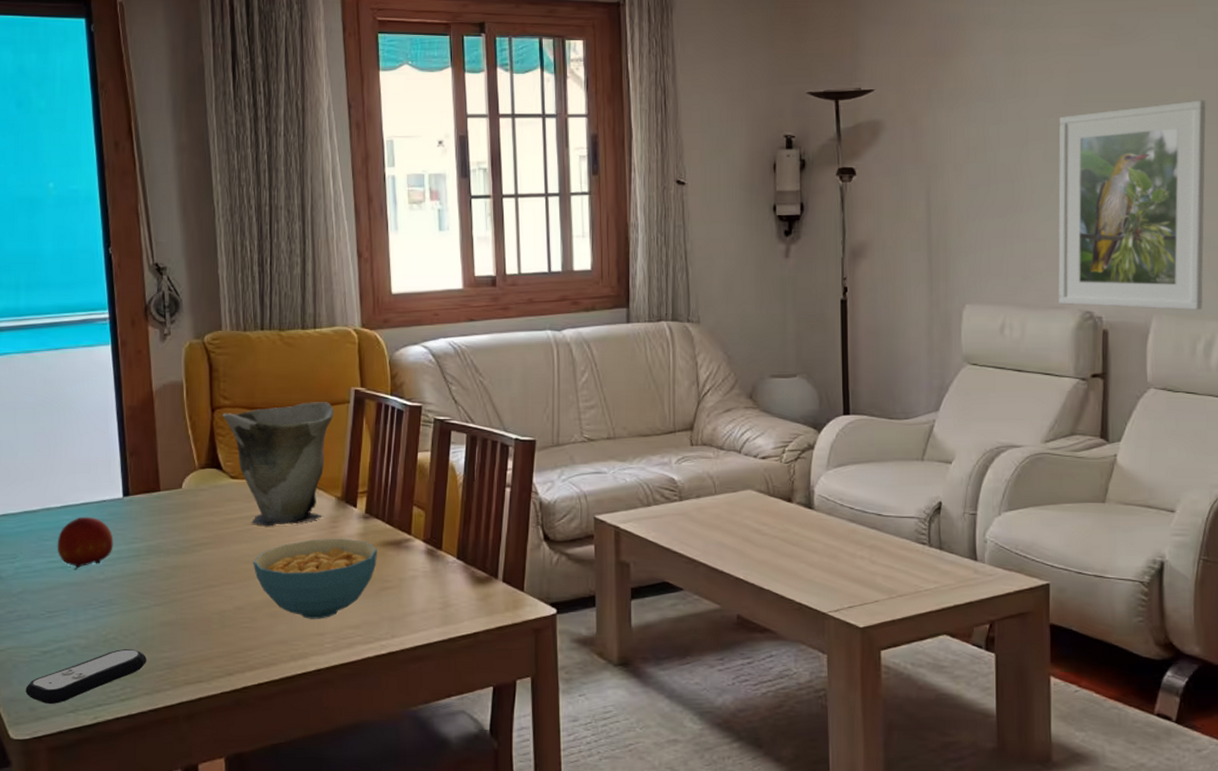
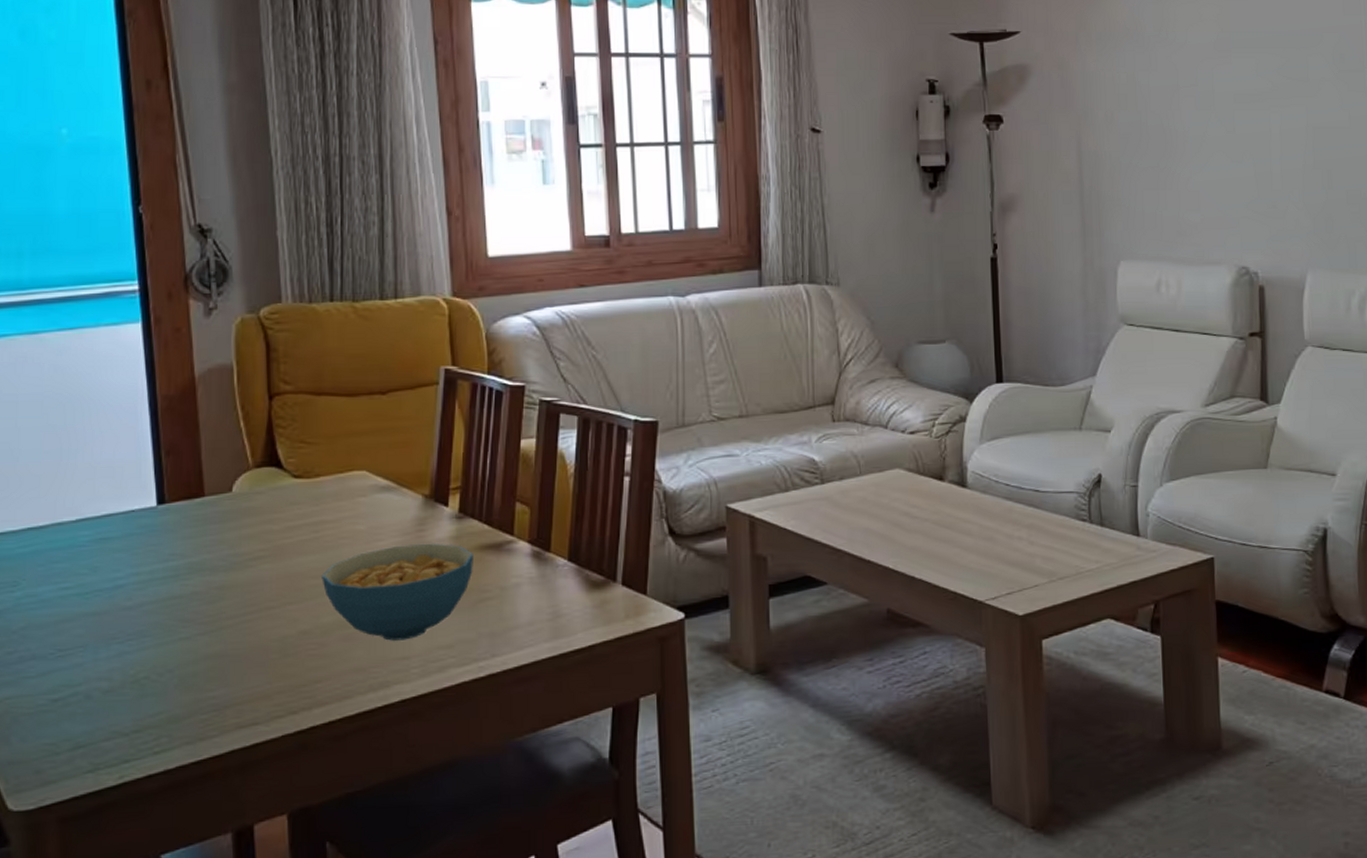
remote control: present [25,649,147,705] -> none [29,690,189,765]
fruit: present [57,516,114,570] -> none [71,531,145,597]
vase: present [222,402,334,527] -> none [283,384,420,533]
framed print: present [1058,100,1206,311] -> none [1209,47,1356,265]

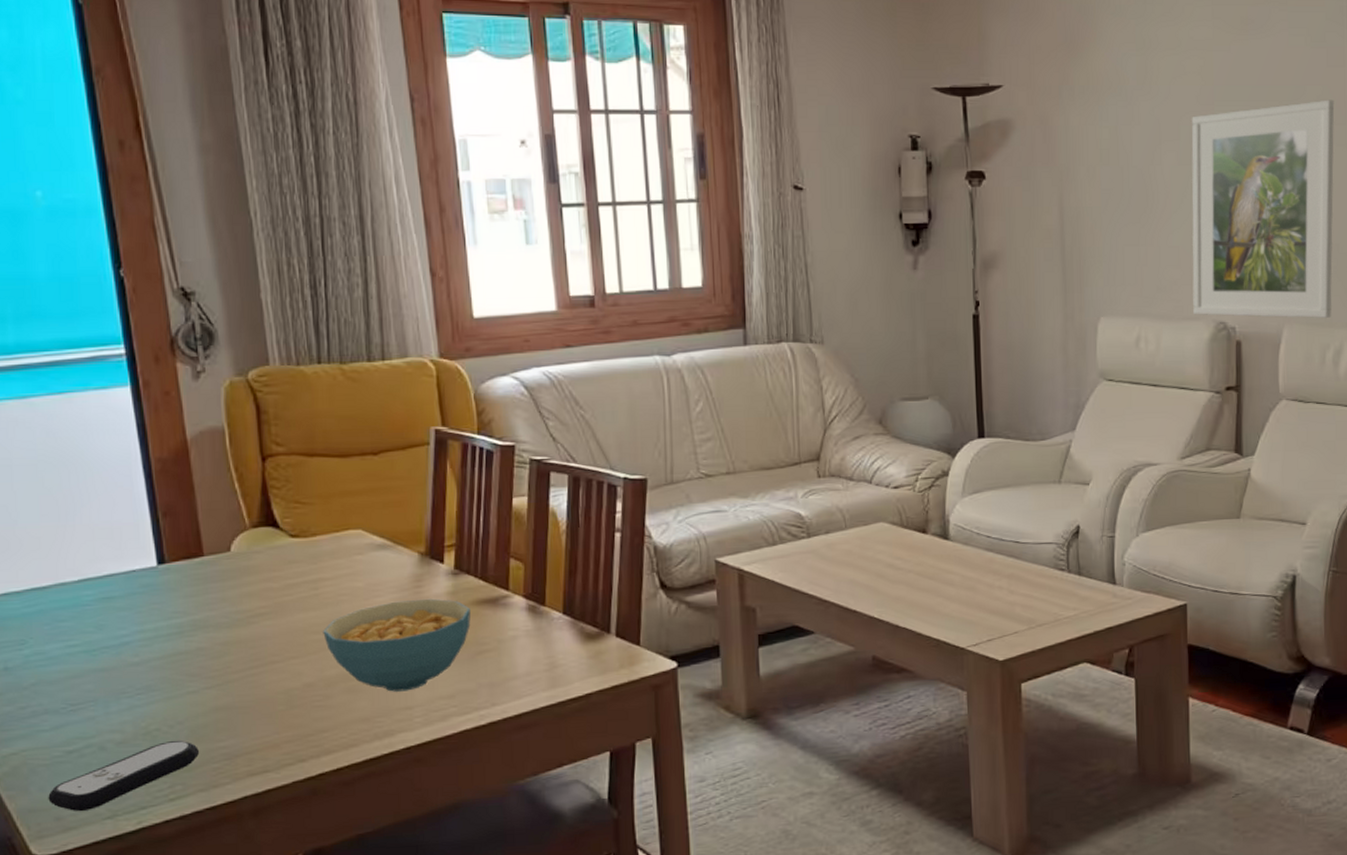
remote control: none [29,690,189,765] -> present [48,741,200,812]
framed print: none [1209,47,1356,265] -> present [1191,99,1335,319]

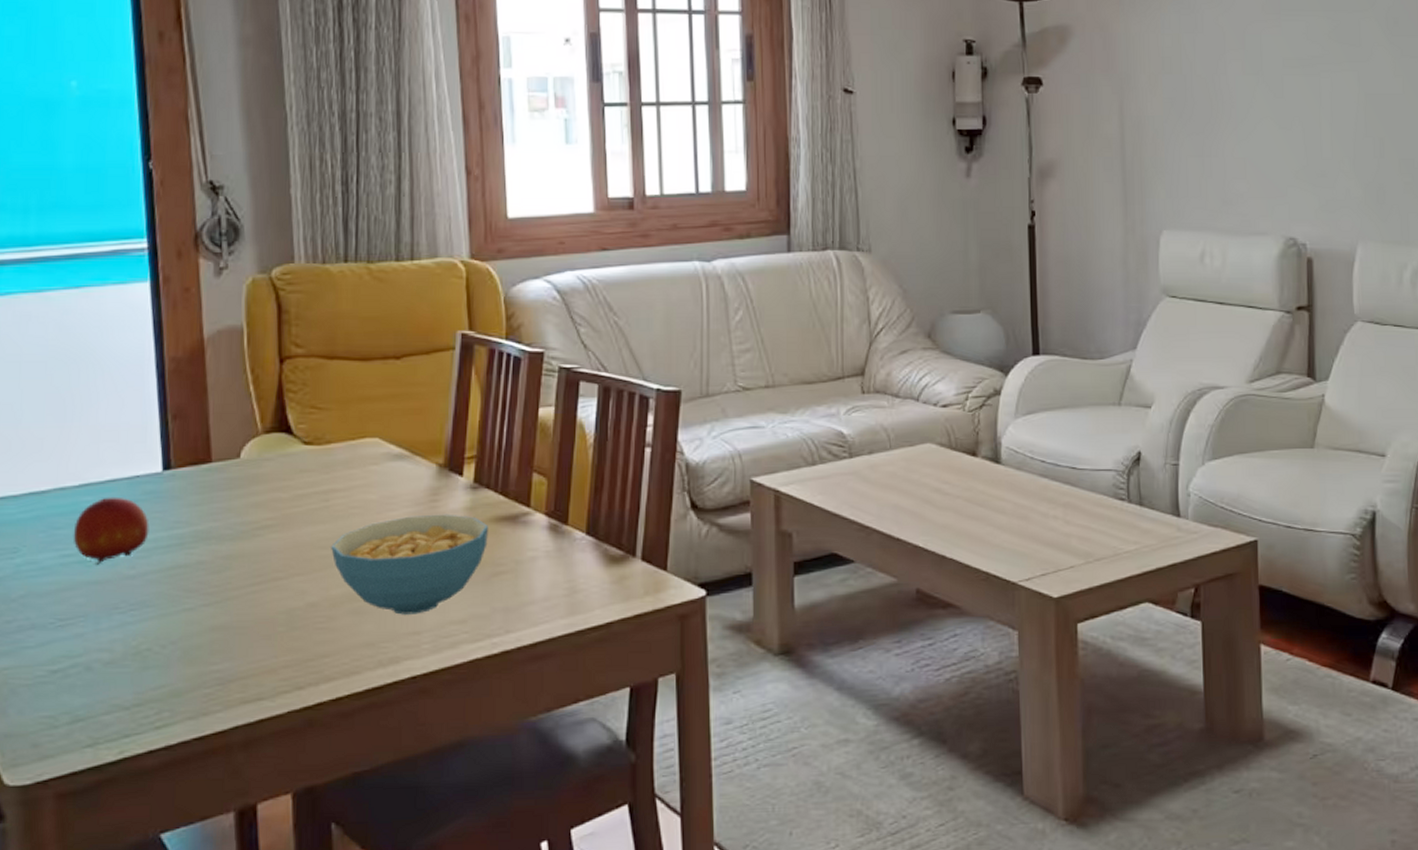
remote control: present [48,741,200,812] -> none [26,662,192,739]
fruit: none [76,590,149,654] -> present [73,496,149,565]
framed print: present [1191,99,1335,319] -> none [1257,10,1408,237]

